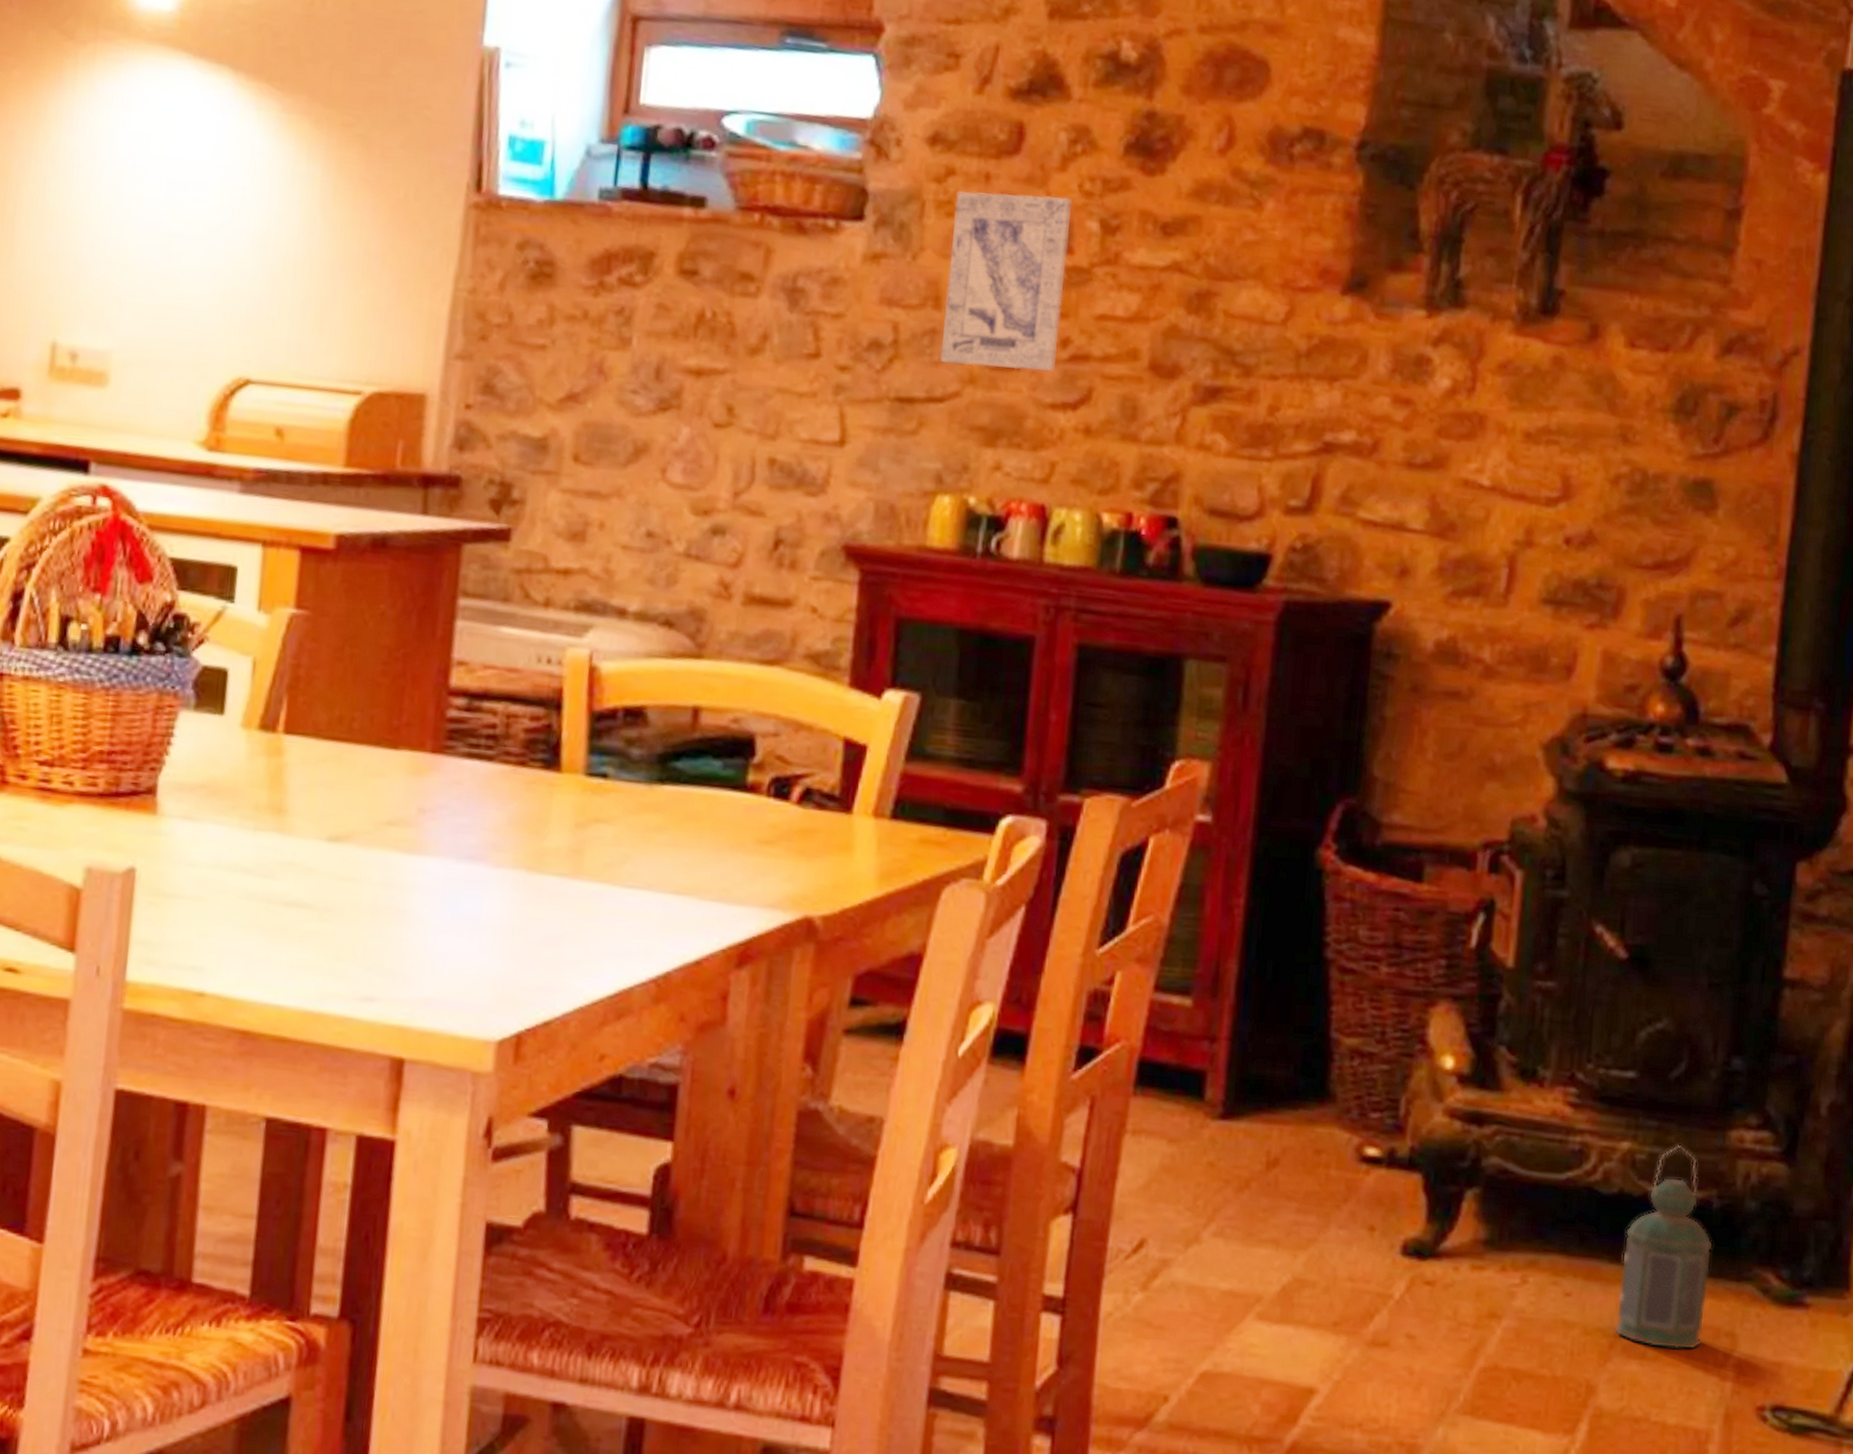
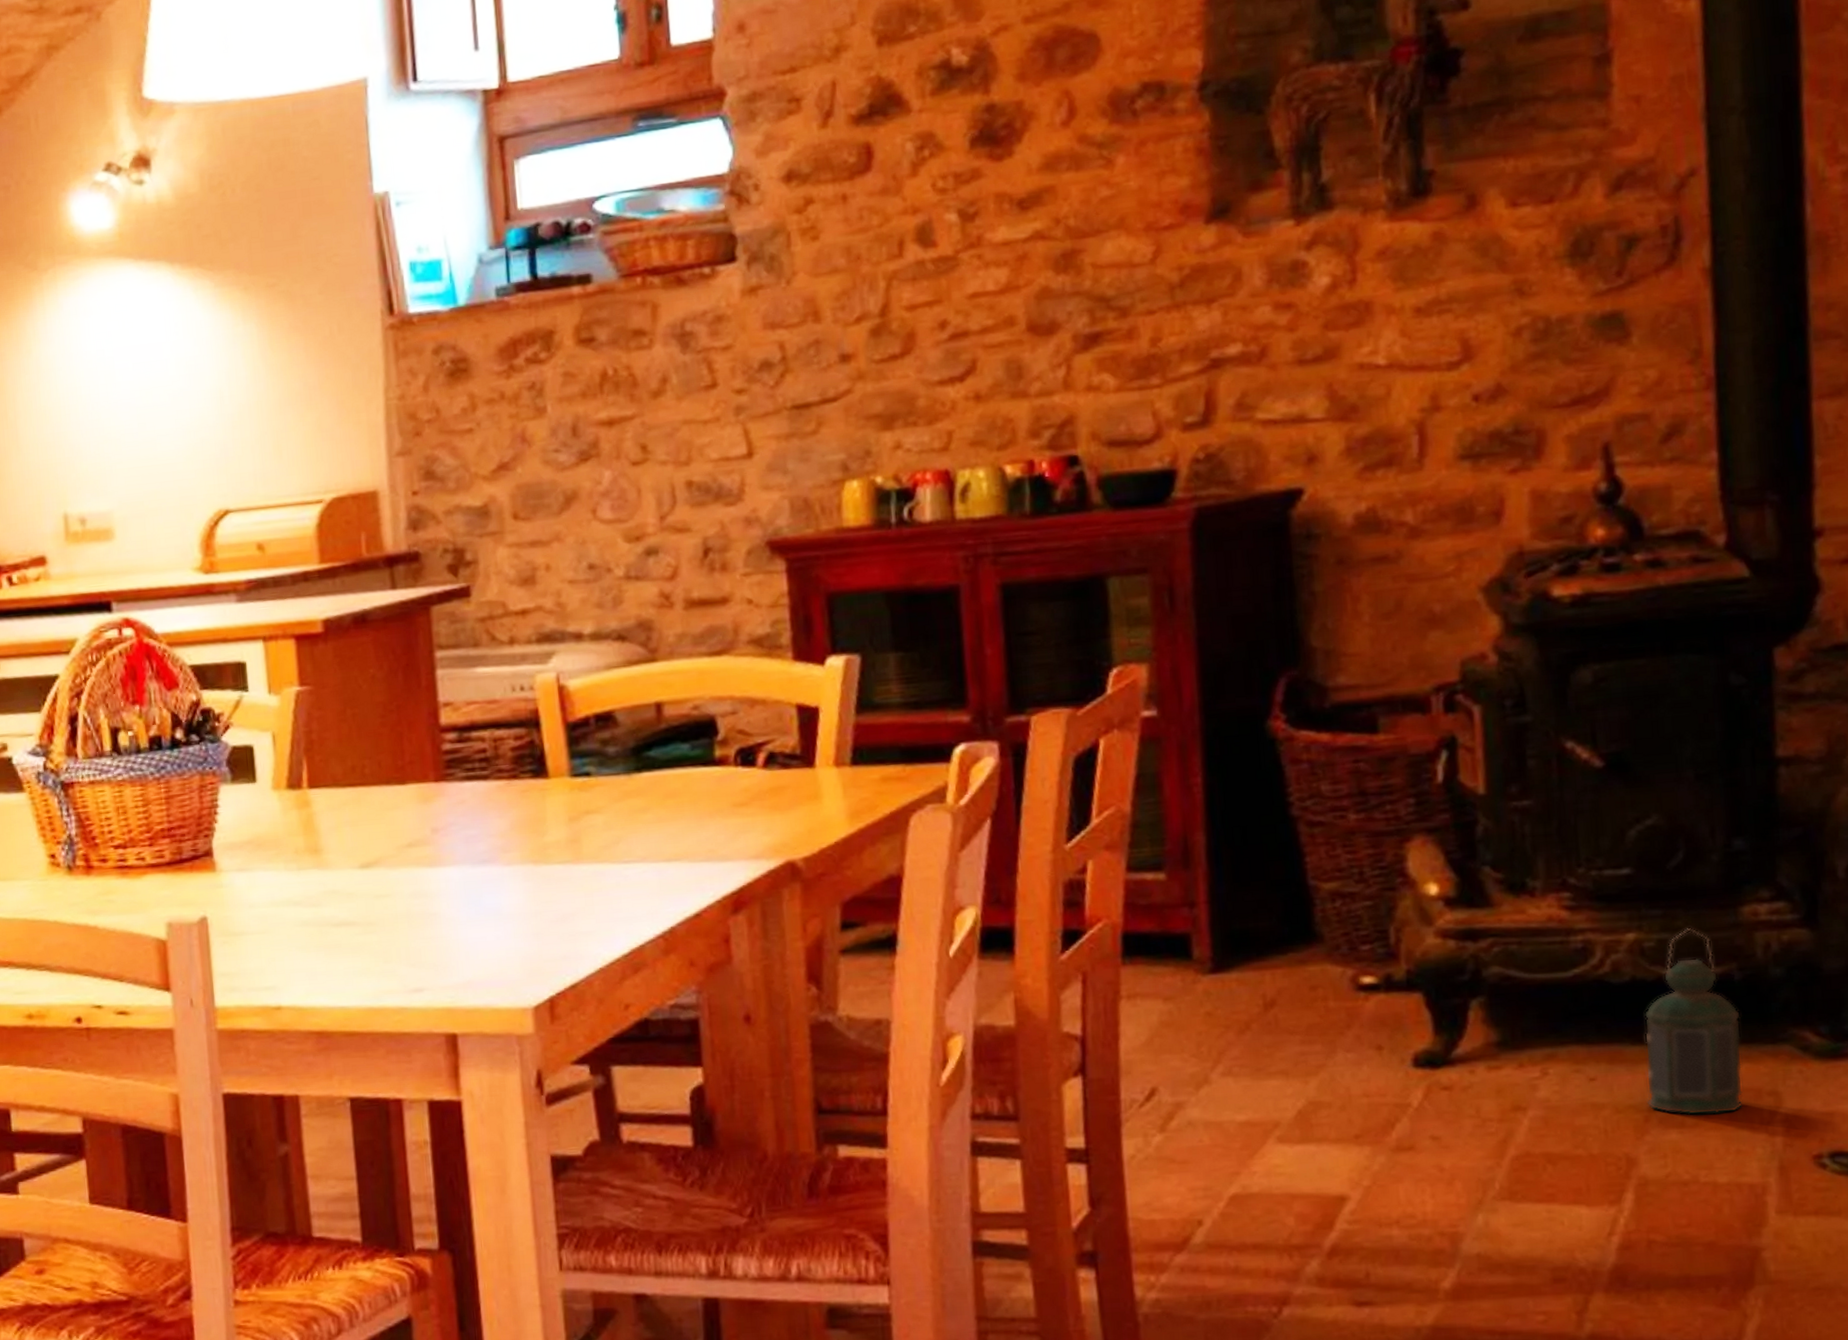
wall art: present [940,191,1073,371] -> none [818,198,938,368]

